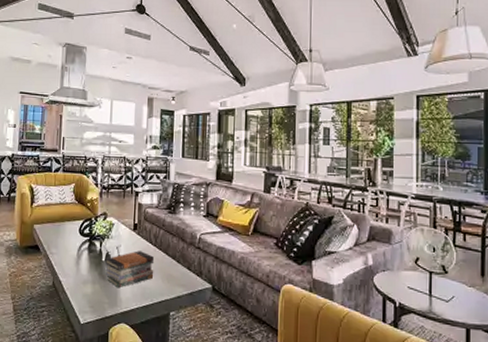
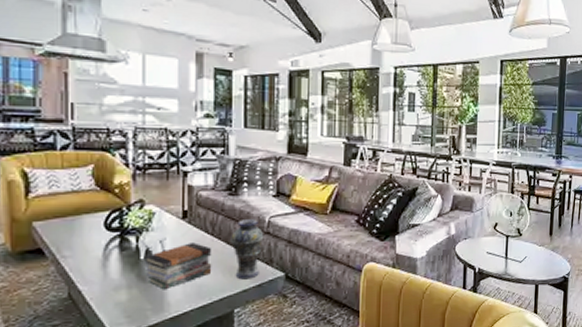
vase: none [169,235,196,287] -> present [231,219,264,280]

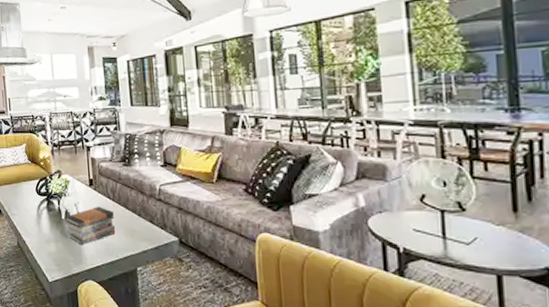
vase: present [231,219,264,280] -> none [128,187,157,242]

